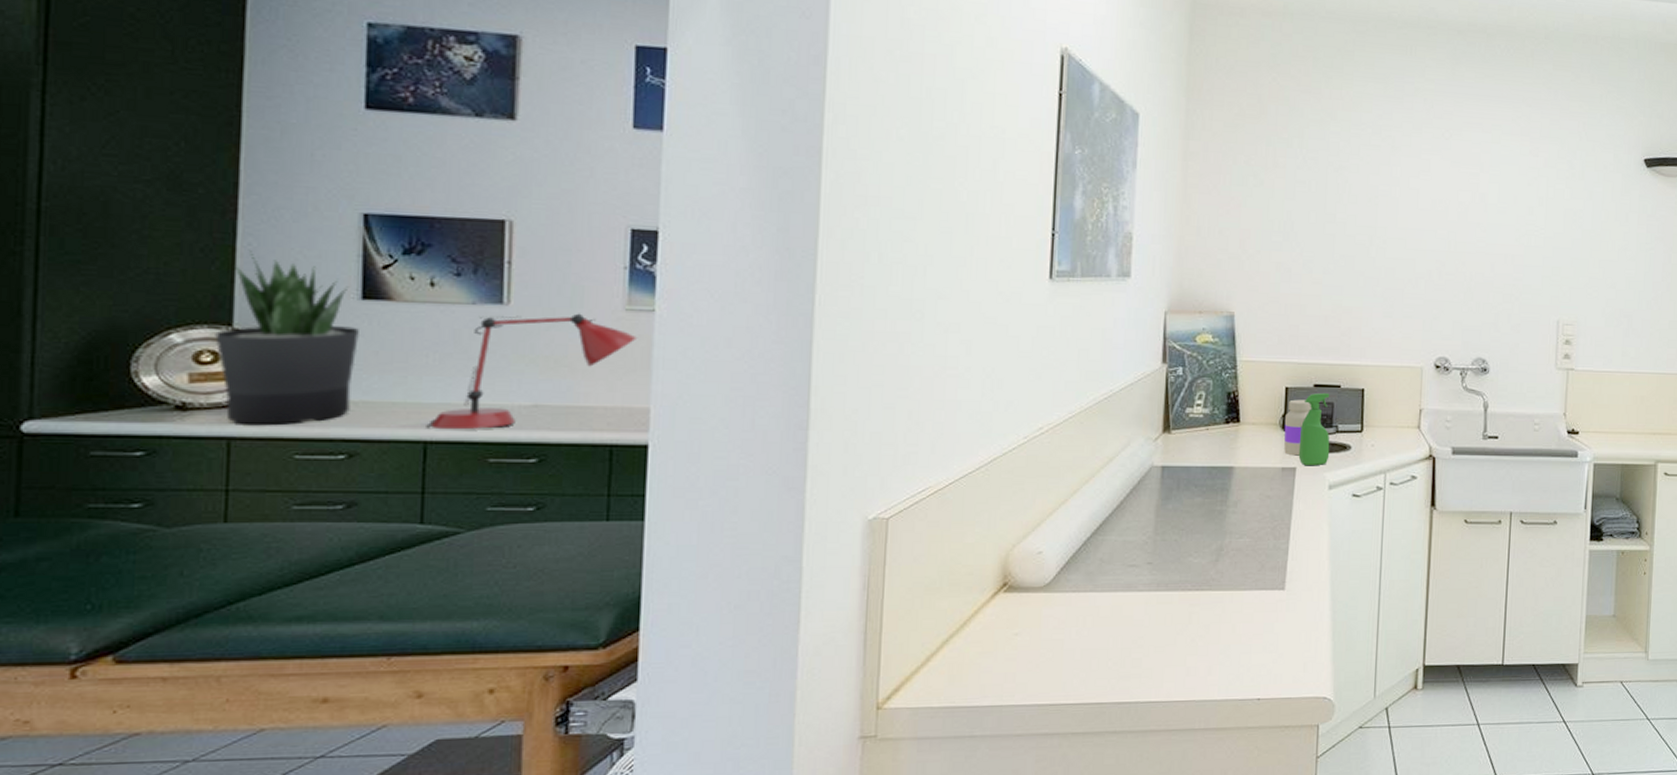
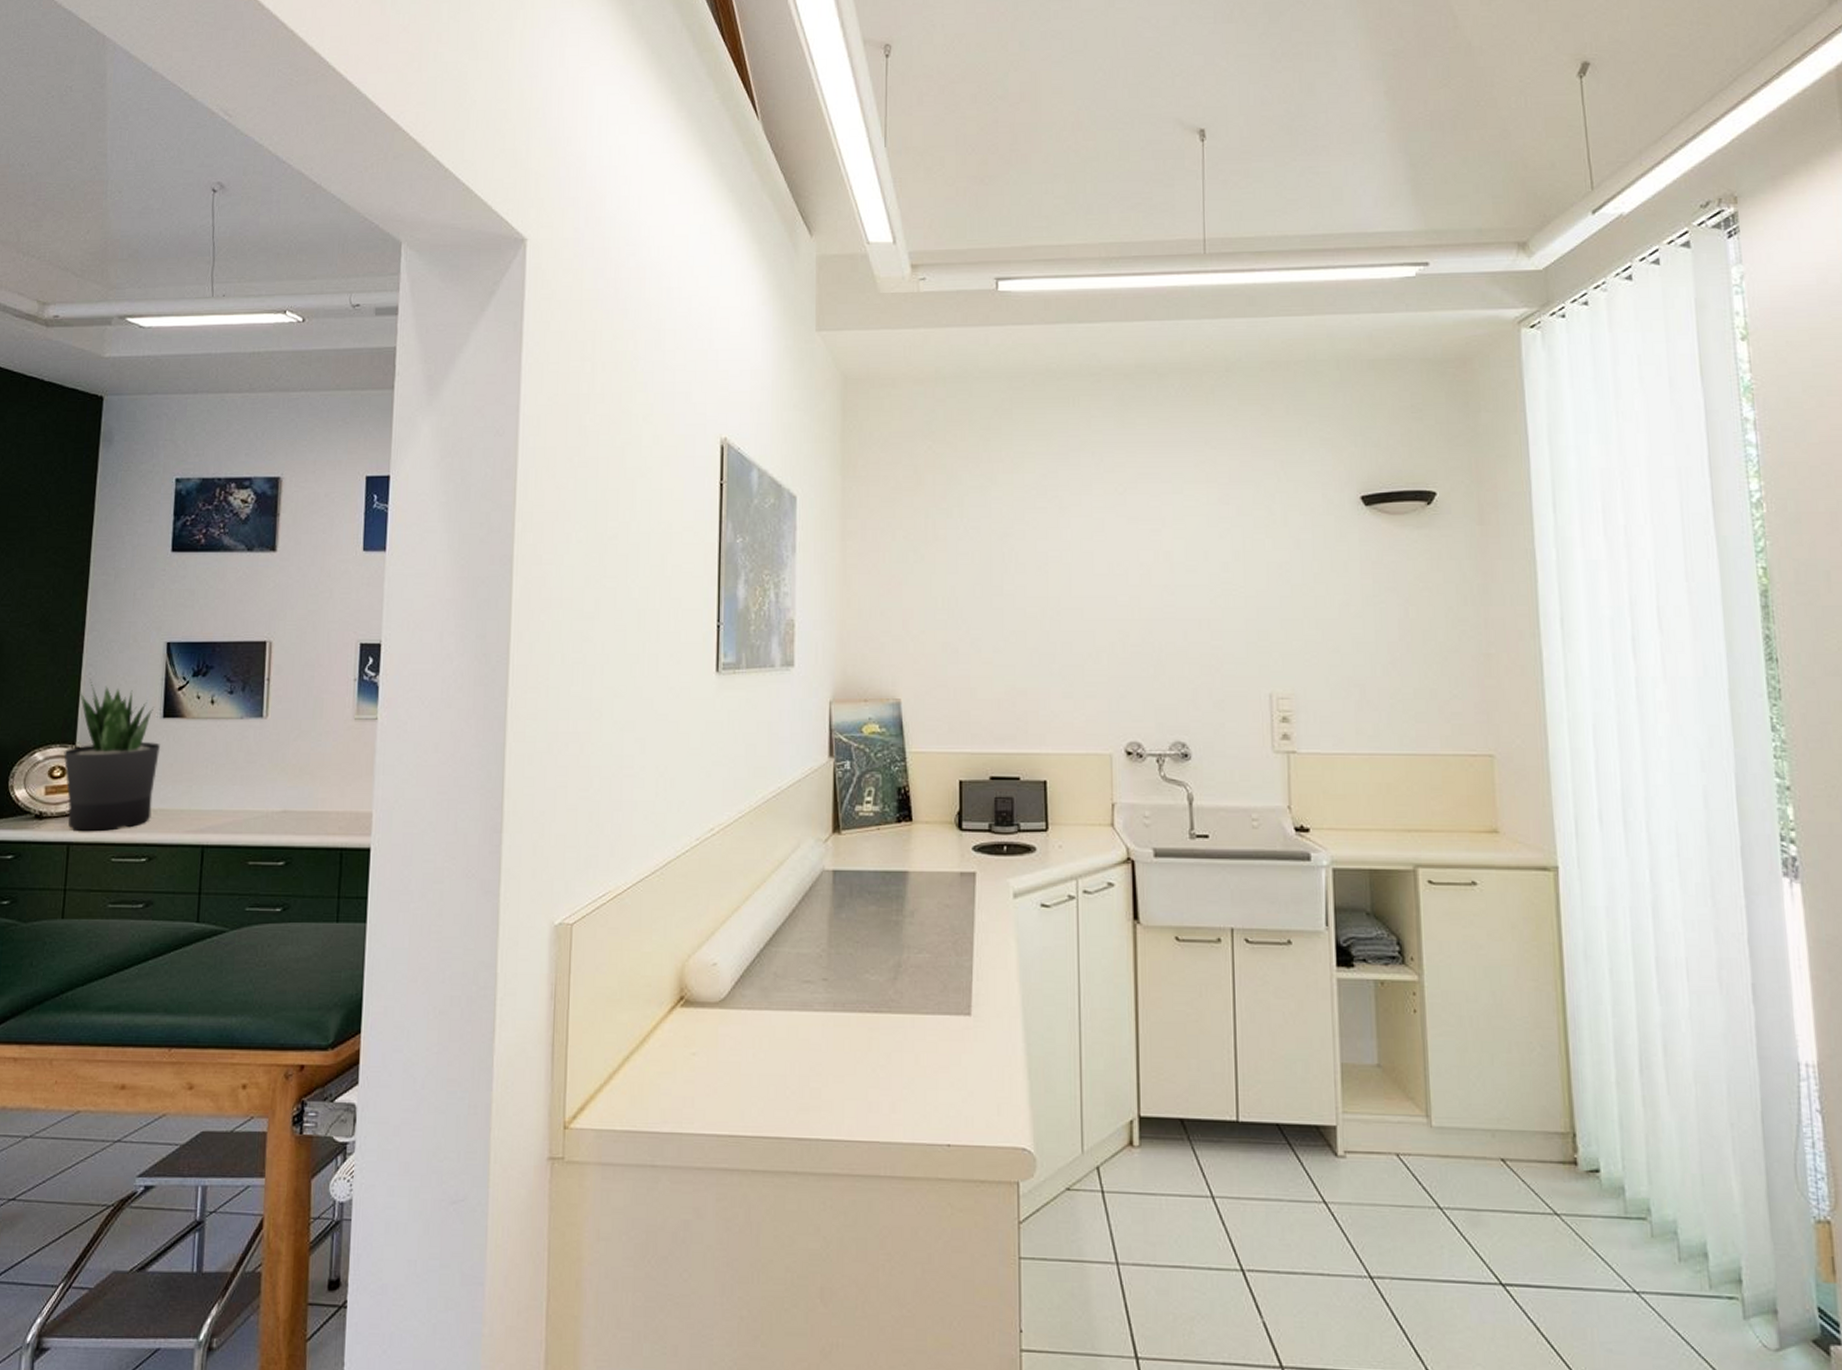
desk lamp: present [426,313,638,430] -> none [204,724,364,835]
jar: present [1284,399,1312,456] -> none [960,794,990,859]
spray bottle: present [1298,392,1330,466] -> none [977,786,1012,871]

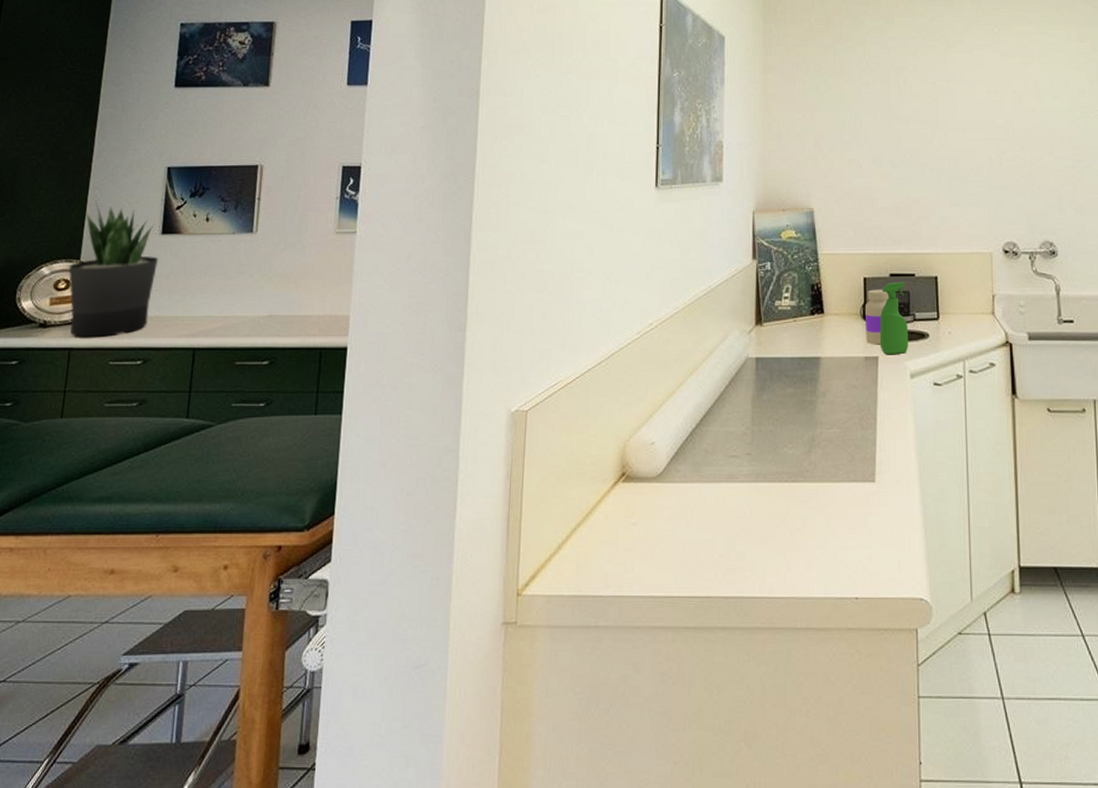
jar: none [960,794,990,859] -> present [864,289,890,345]
spray bottle: none [977,786,1012,871] -> present [879,281,909,355]

